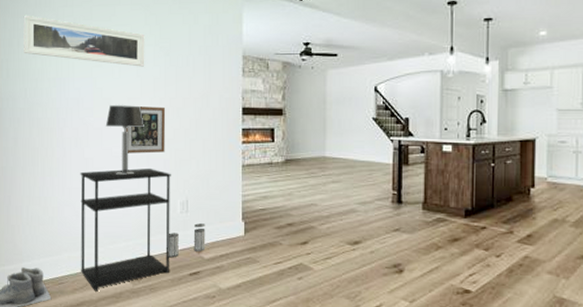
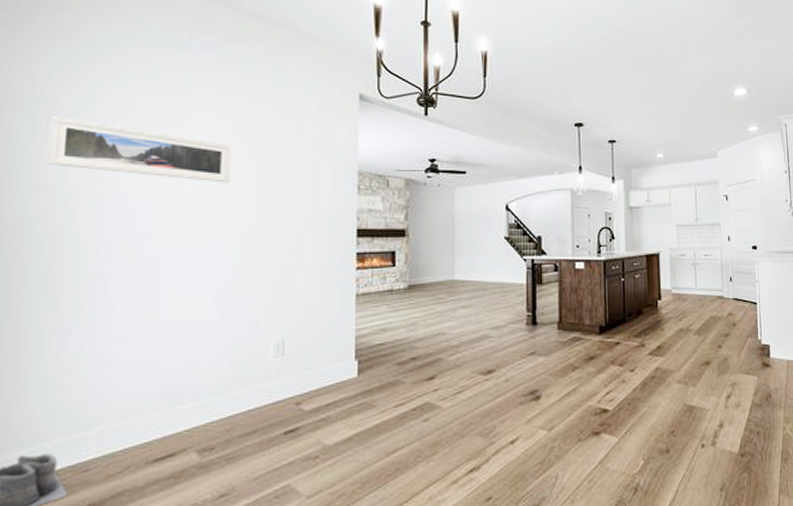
shelving unit: present [80,167,171,292] -> none [119,304,262,475]
table lamp: present [105,105,144,175] -> none [170,229,227,316]
picture frame: present [125,106,166,154] -> none [199,230,258,288]
trash can: present [168,223,206,258] -> none [254,367,308,415]

